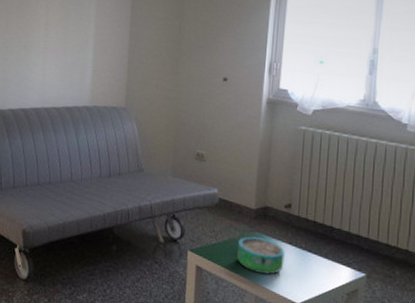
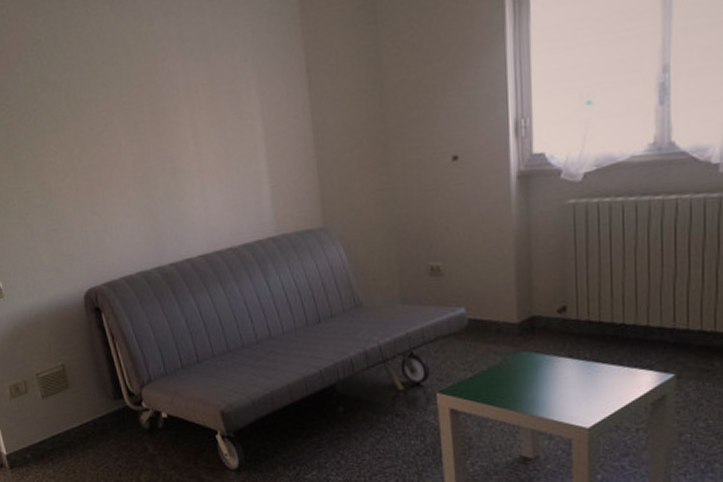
decorative bowl: present [237,236,285,275] -> none [501,357,565,402]

